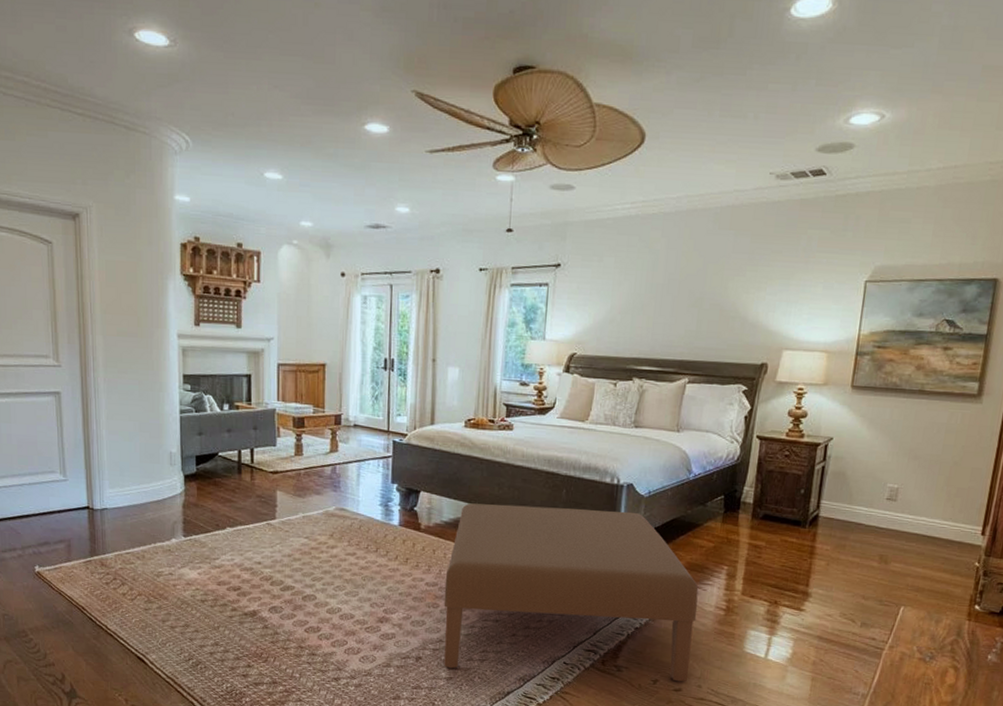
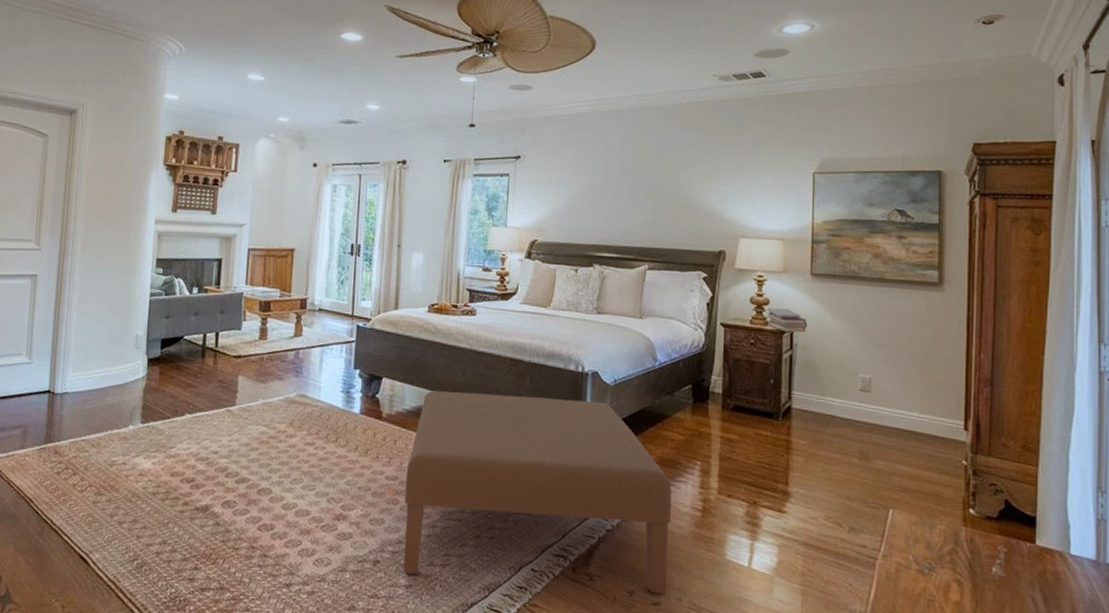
books: none [804,420,843,445] -> present [767,308,808,333]

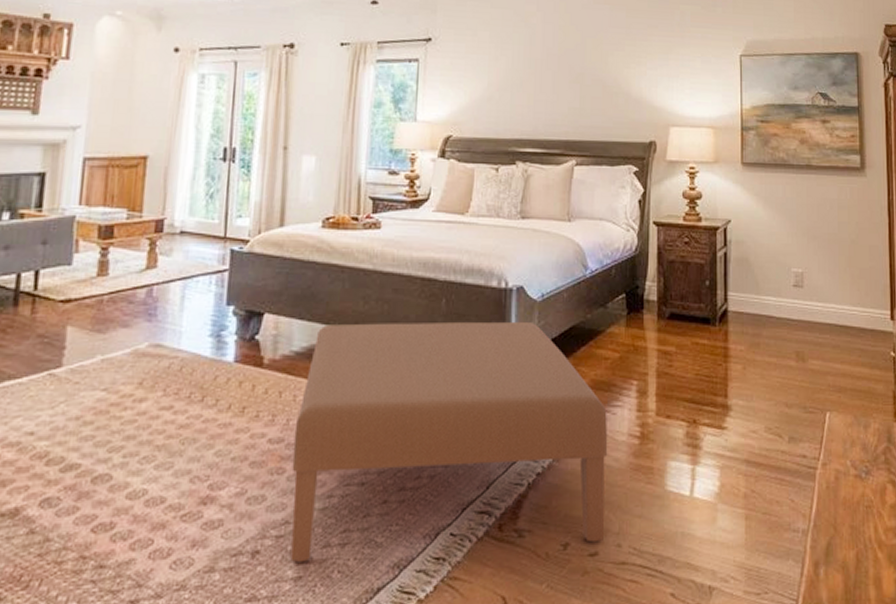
books: present [767,308,808,333] -> none [700,202,741,228]

